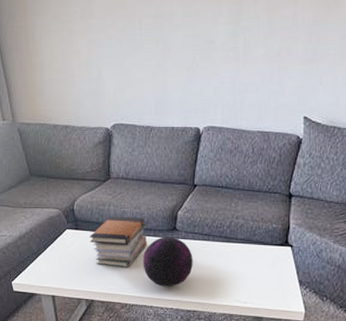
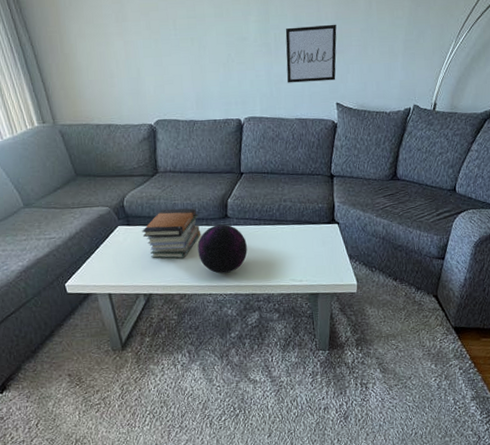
wall art: none [252,29,313,92] -> present [285,24,337,83]

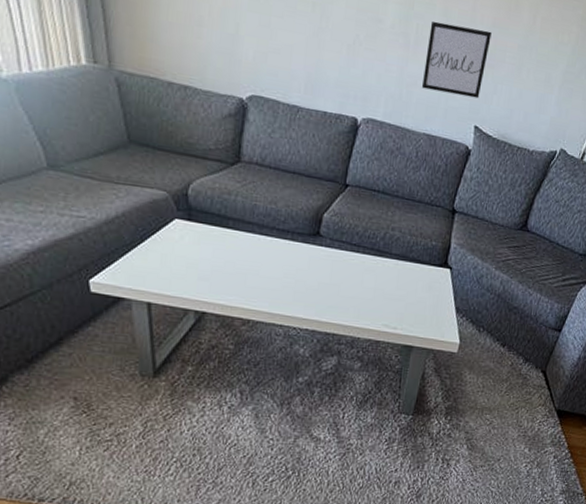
book stack: present [142,208,201,259] -> none [206,209,284,275]
decorative orb: present [197,224,247,274] -> none [274,241,338,304]

